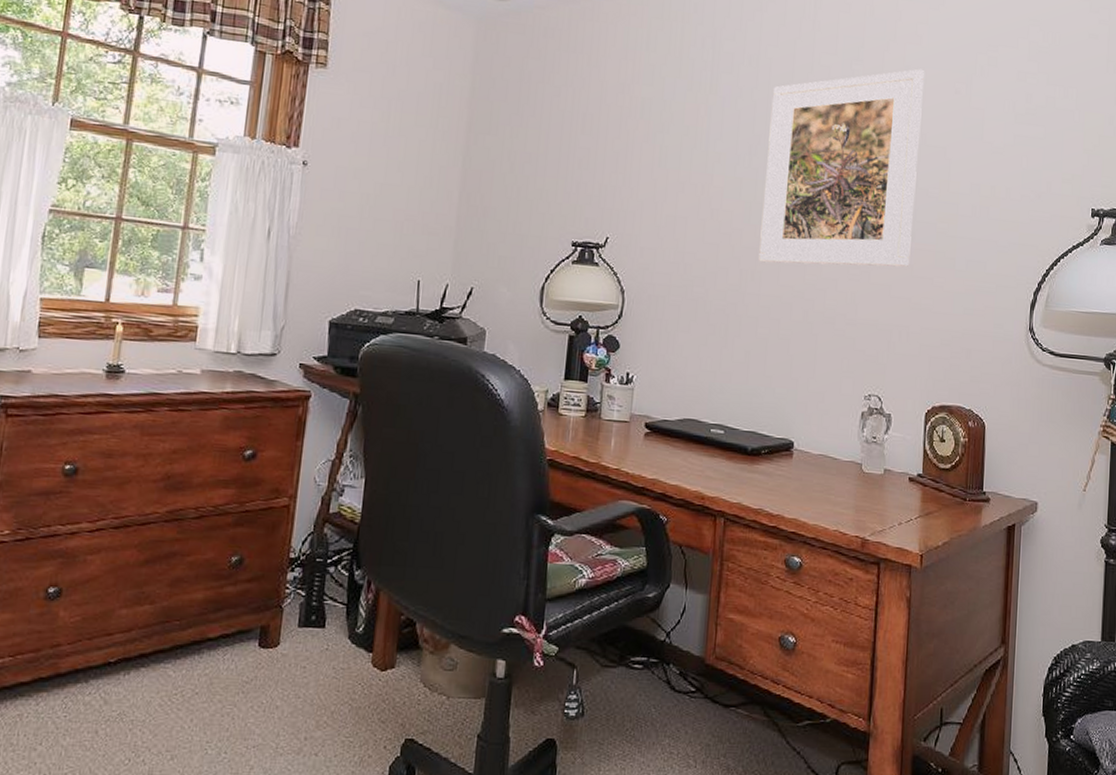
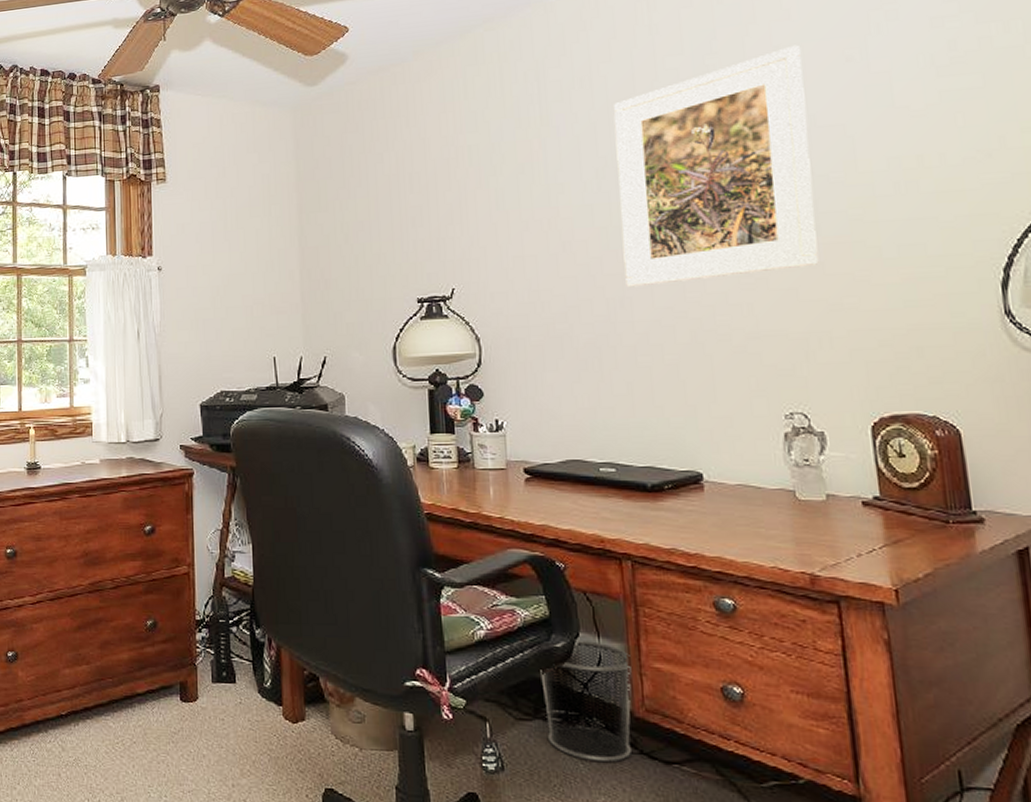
waste bin: none [628,590,710,707] -> present [540,639,632,763]

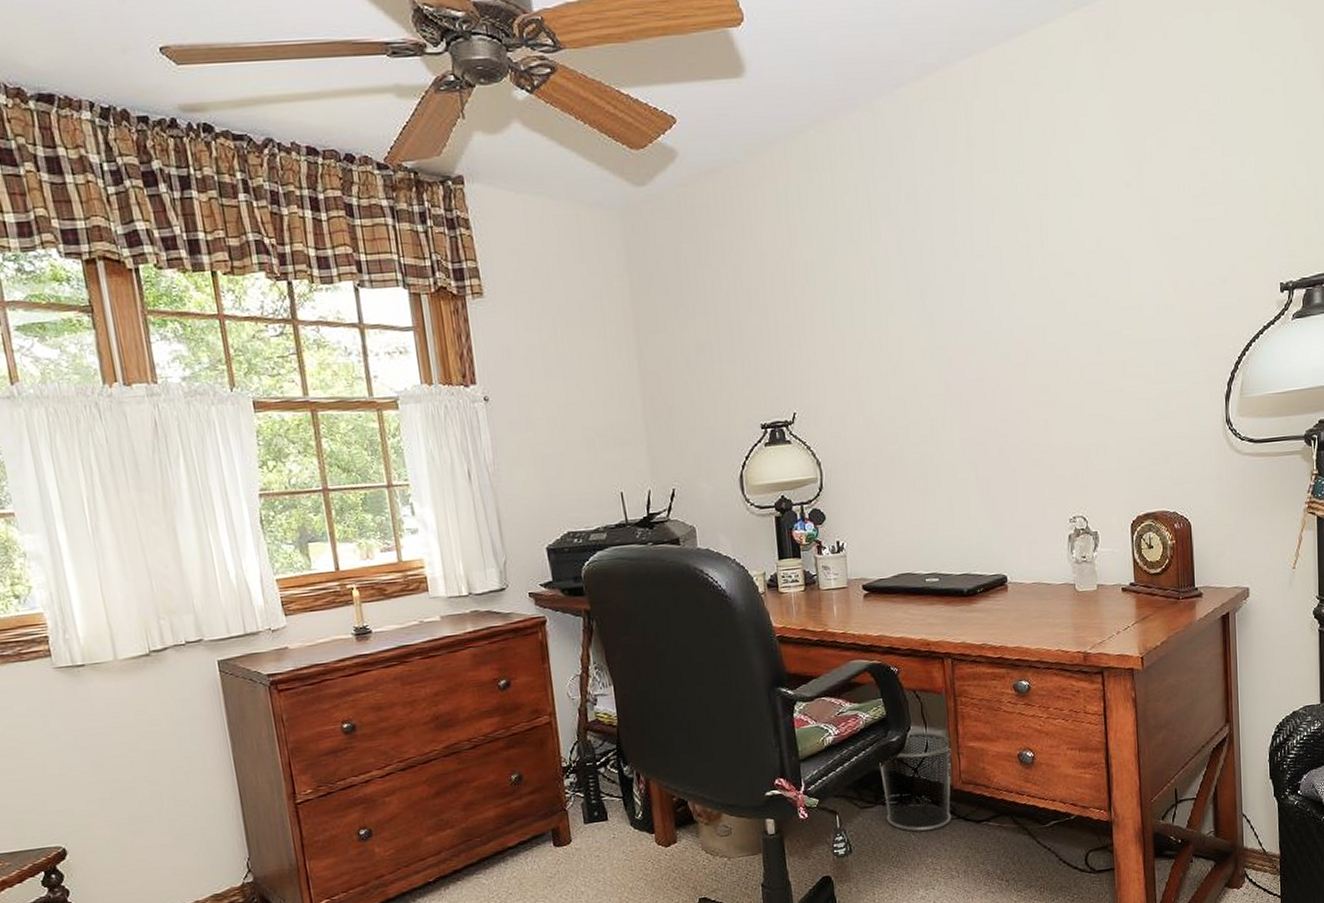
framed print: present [613,45,819,288] -> none [935,167,1099,408]

